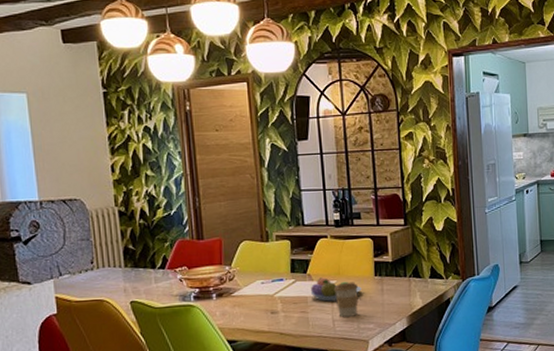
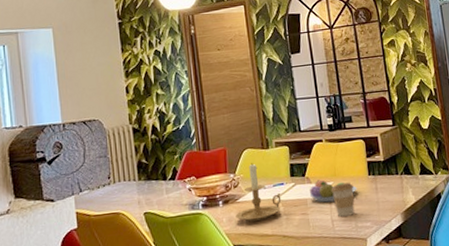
candle holder: none [230,255,280,317] -> present [236,162,282,222]

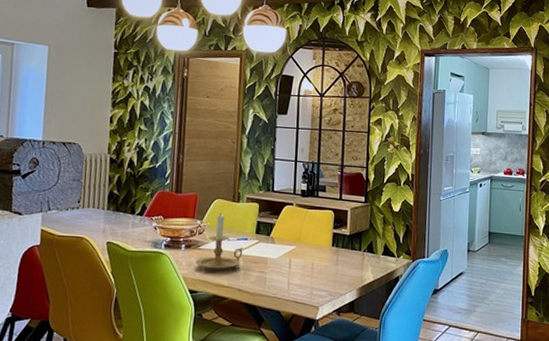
fruit bowl: present [310,179,357,203] -> none [272,242,318,265]
coffee cup: present [332,182,355,217] -> none [293,249,315,282]

